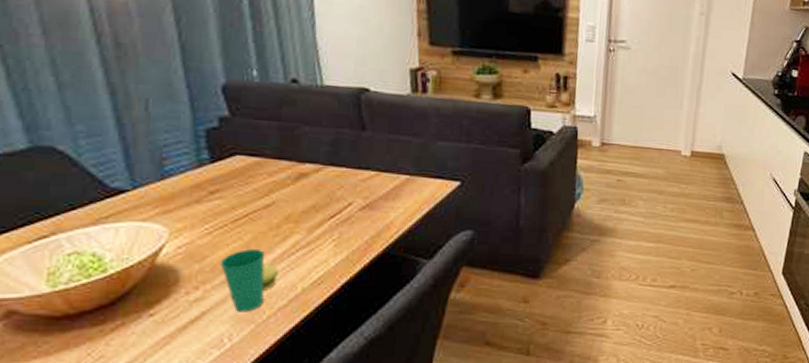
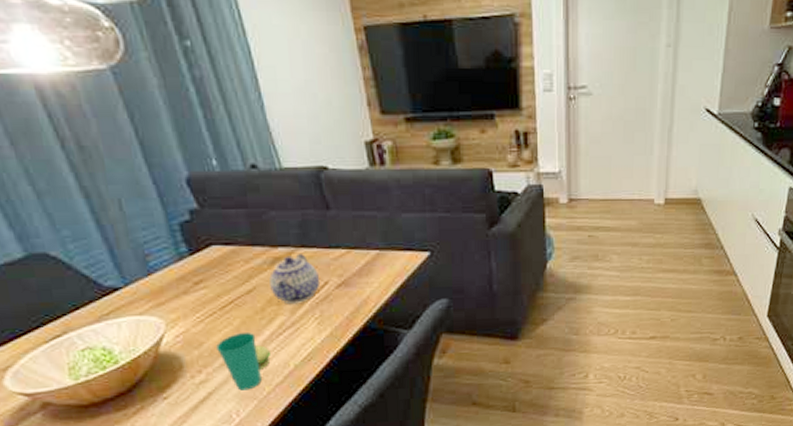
teapot: none [290,172,344,222] -> present [269,254,319,303]

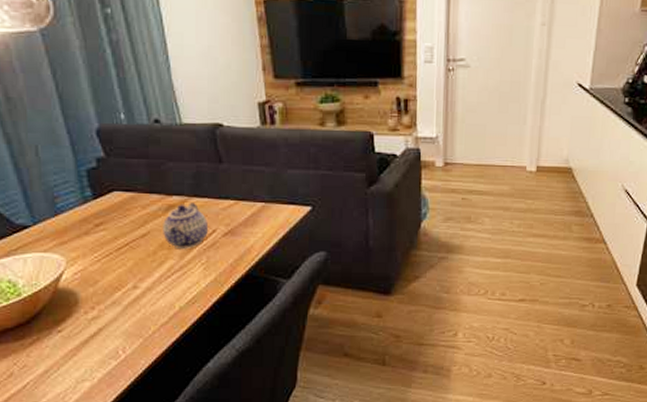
cup: present [216,333,272,391] -> none [110,274,159,328]

